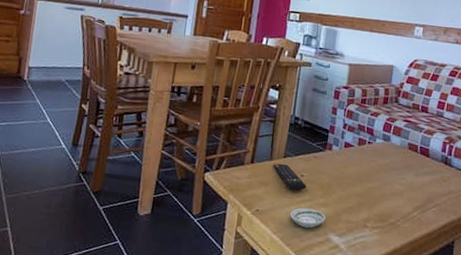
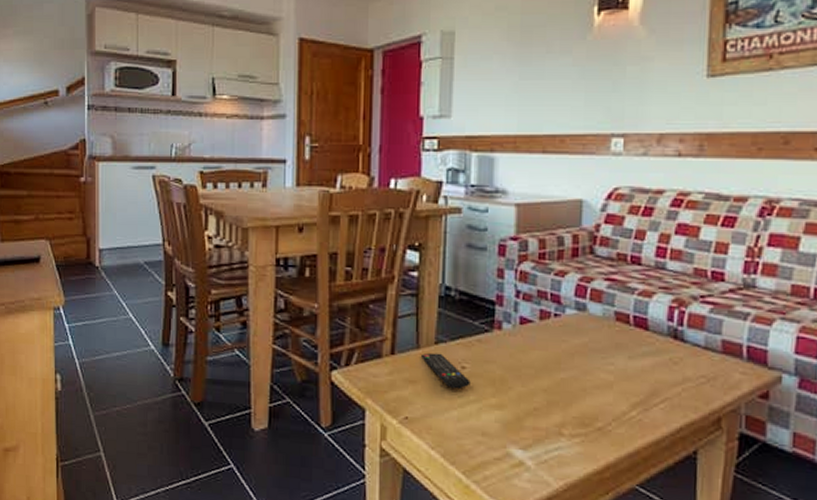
saucer: present [289,208,326,229] -> none [451,412,502,440]

